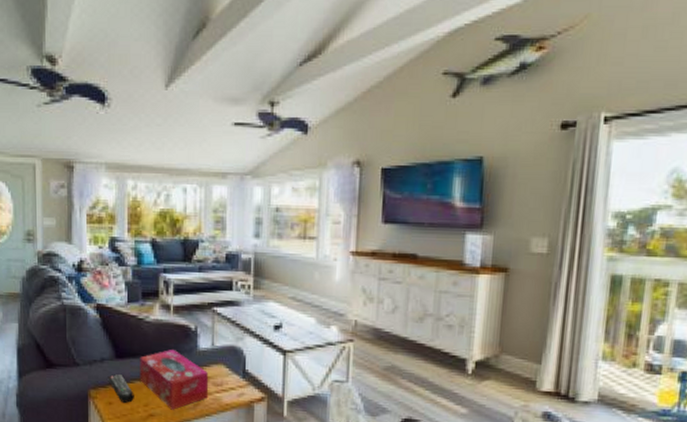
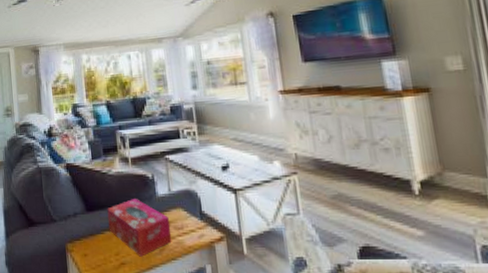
remote control: present [108,373,134,403] -> none [81,226,106,253]

